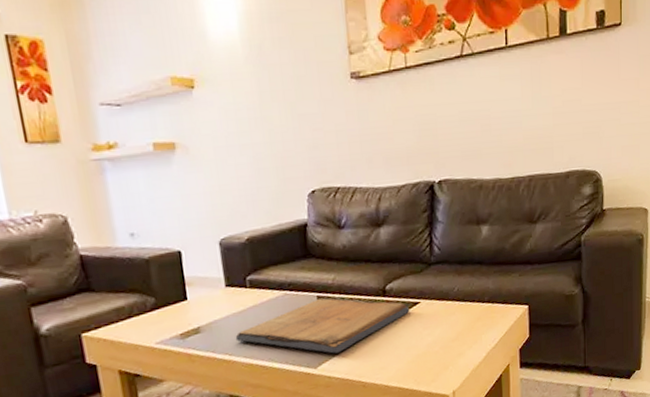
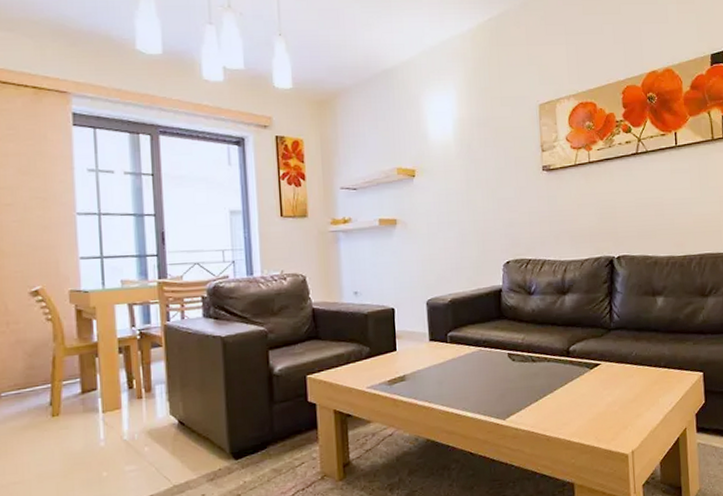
religious icon: present [235,298,410,354] -> none [435,356,592,407]

